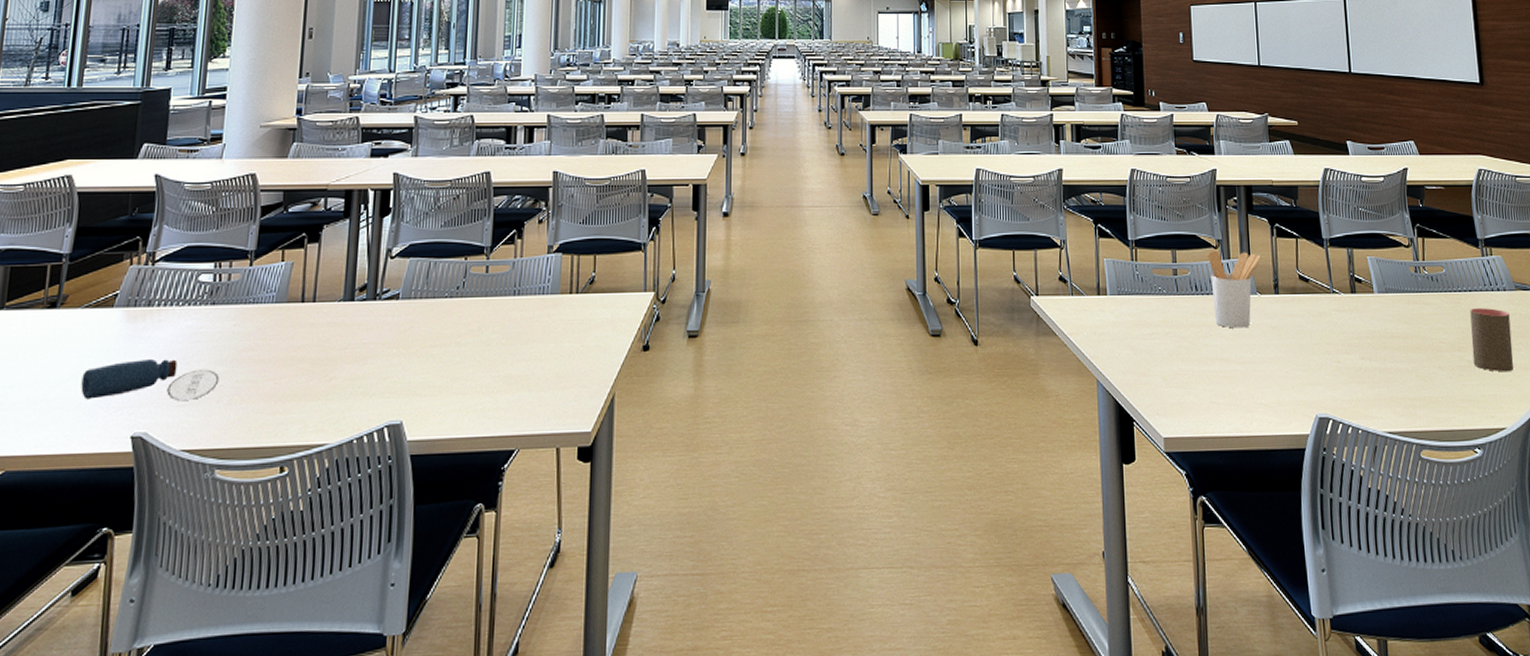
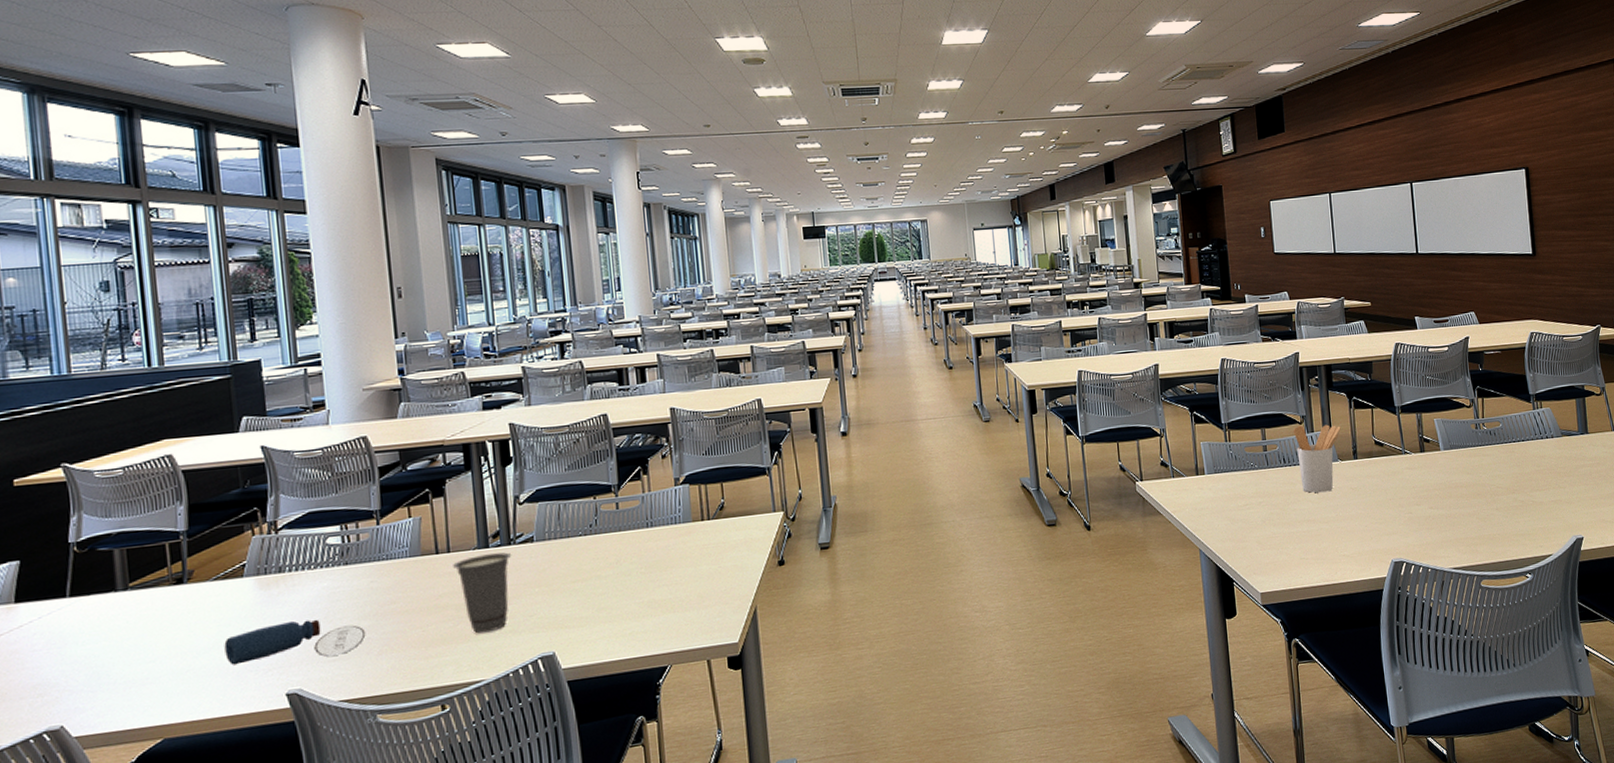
cup: none [316,307,376,392] -> present [453,552,512,634]
cup: present [1470,308,1514,372] -> none [1523,454,1559,508]

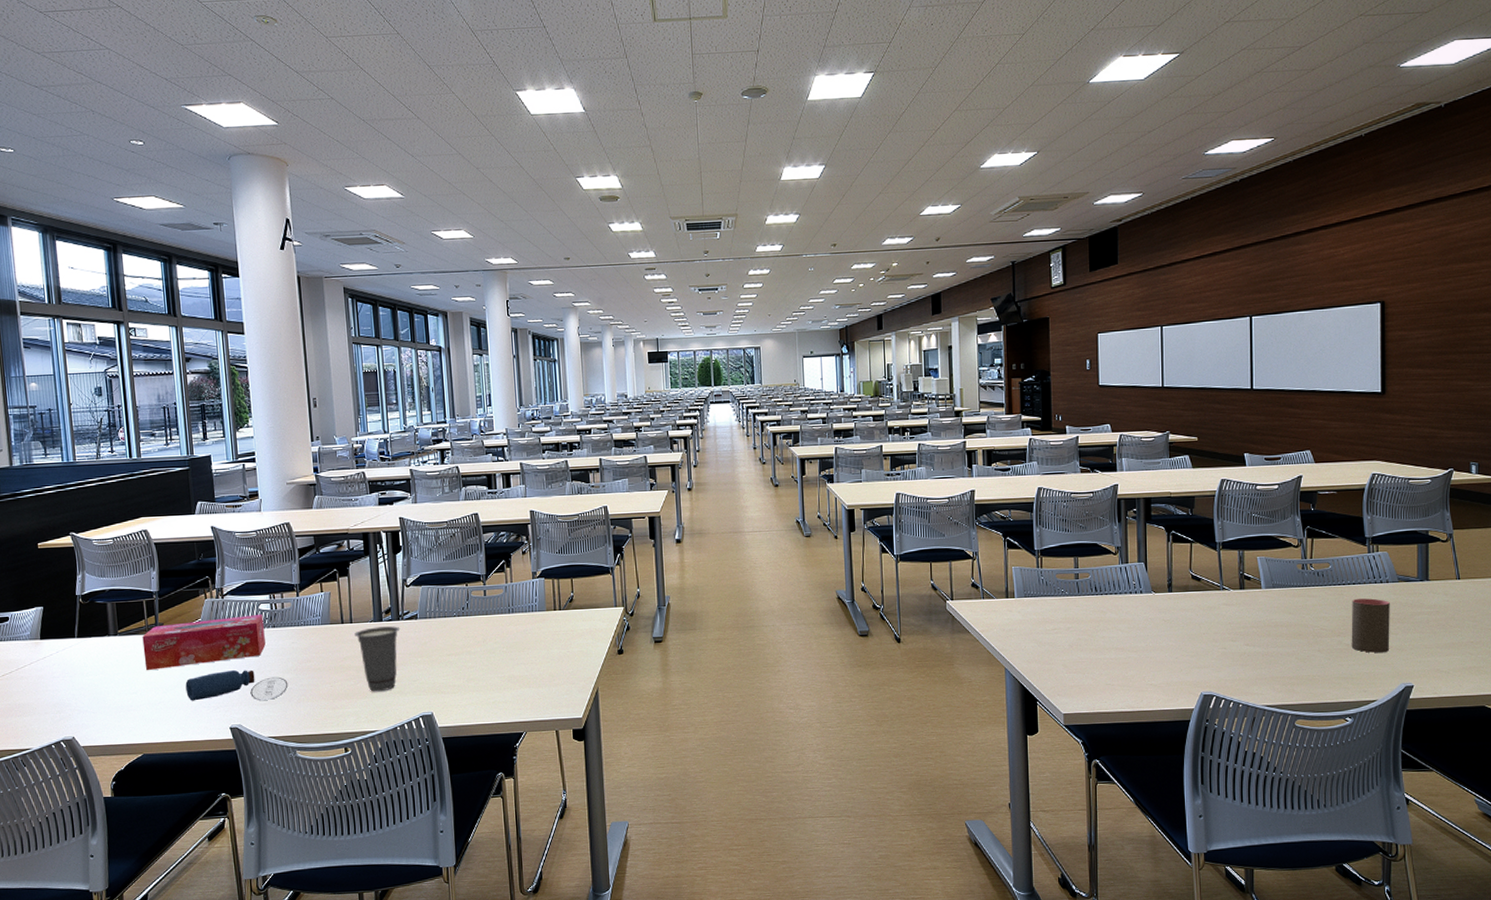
tissue box: none [163,549,335,632] -> present [142,614,266,671]
utensil holder: present [1293,424,1341,493] -> none [1106,555,1157,623]
cup: none [1523,454,1559,508] -> present [1351,598,1390,653]

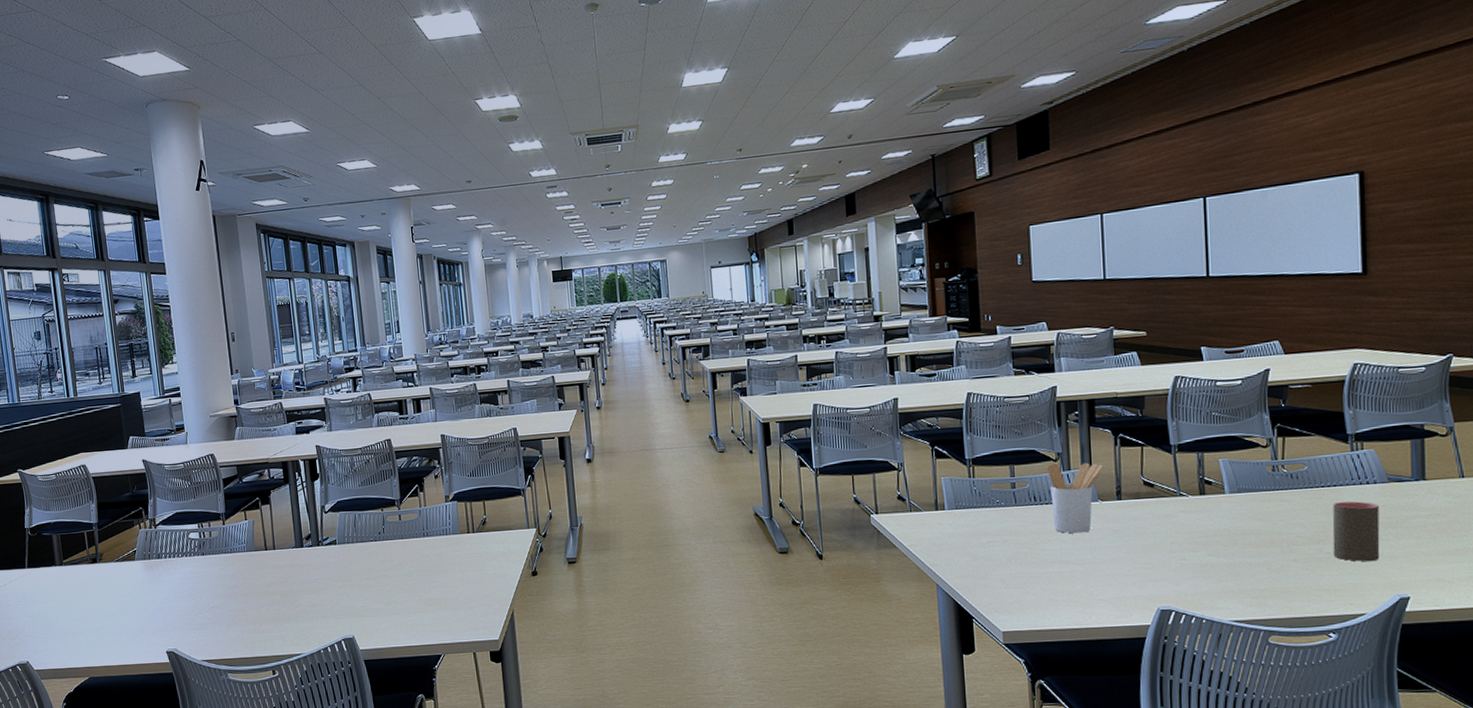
tissue box: present [142,614,266,671] -> none [84,542,196,599]
water bottle: present [185,669,288,701] -> none [125,596,218,627]
cup: present [354,626,400,692] -> none [278,552,321,616]
utensil holder: none [1106,555,1157,623] -> present [1046,462,1103,534]

